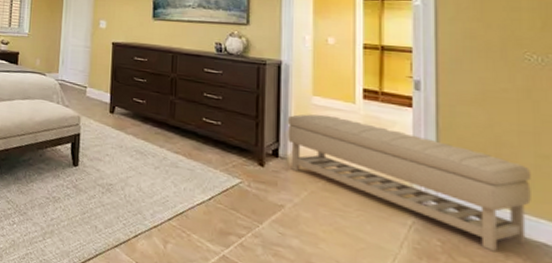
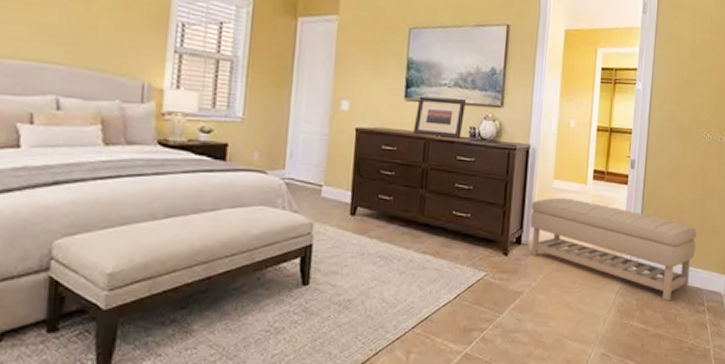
picture frame: none [161,16,211,54] -> present [413,96,467,140]

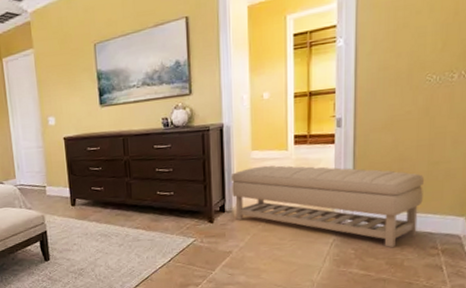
picture frame: present [413,96,467,140] -> none [111,94,156,134]

